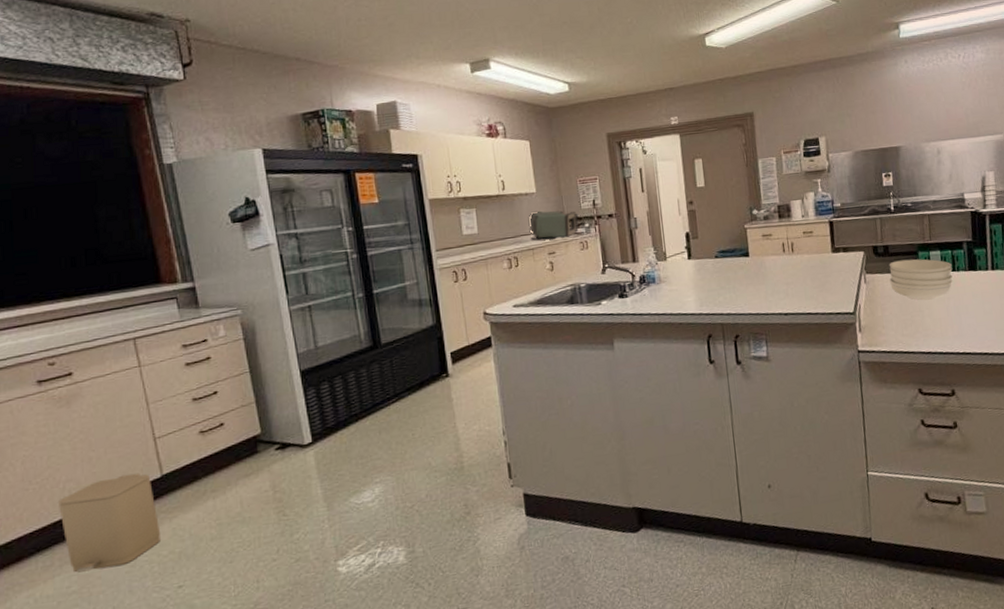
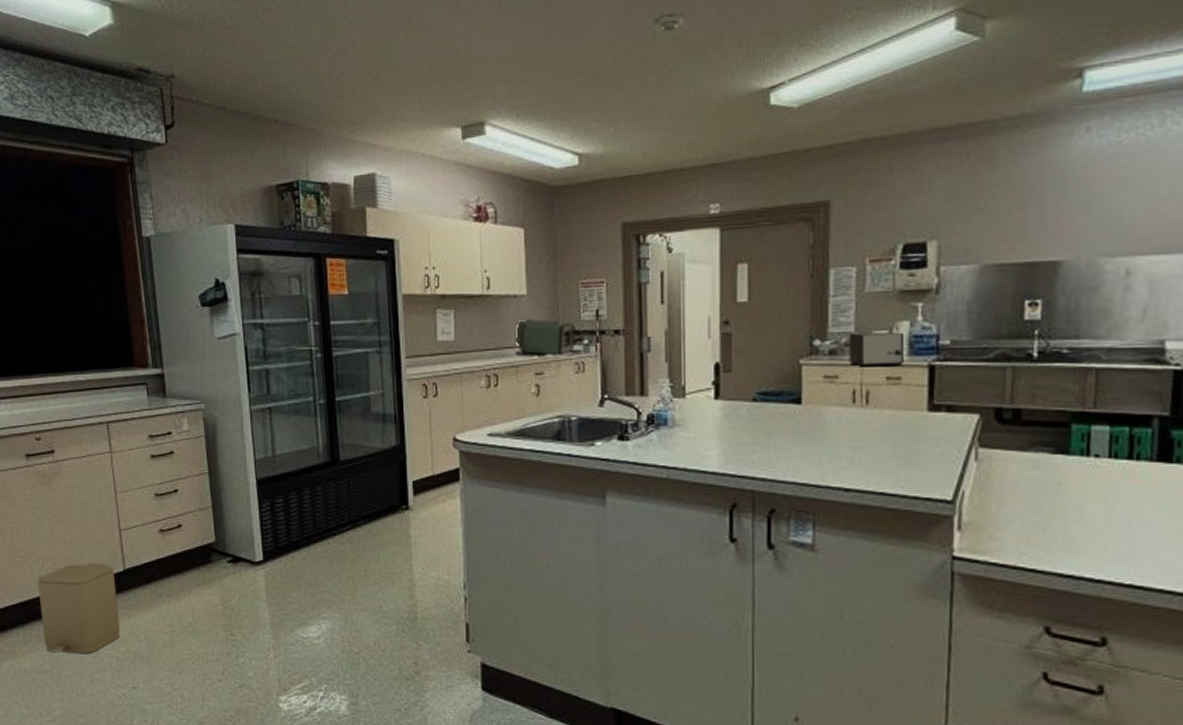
toaster: none [775,200,813,227] -> present [849,332,905,367]
bowl: present [889,259,953,301] -> none [1017,433,1128,498]

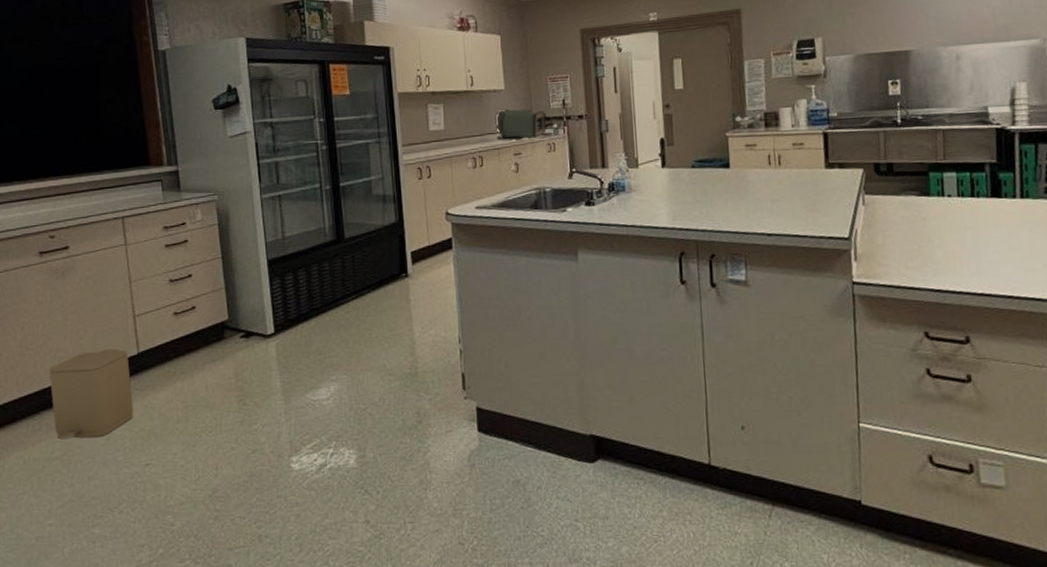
toaster: present [849,332,905,367] -> none [762,108,805,137]

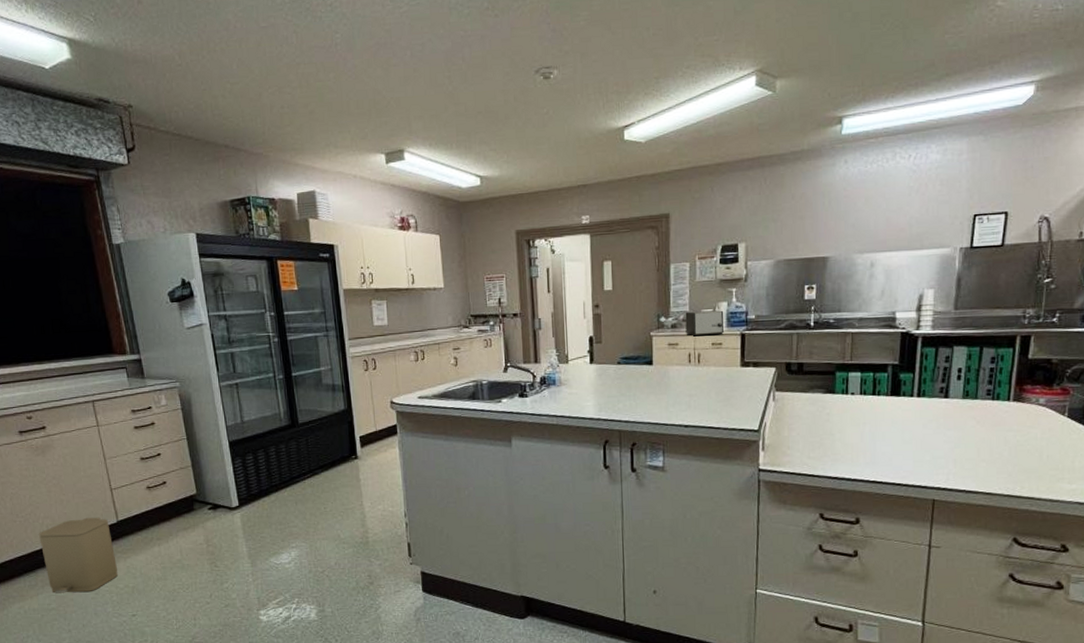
microwave oven: present [495,109,547,141] -> none [435,307,484,337]
toaster: none [762,108,805,137] -> present [685,310,724,337]

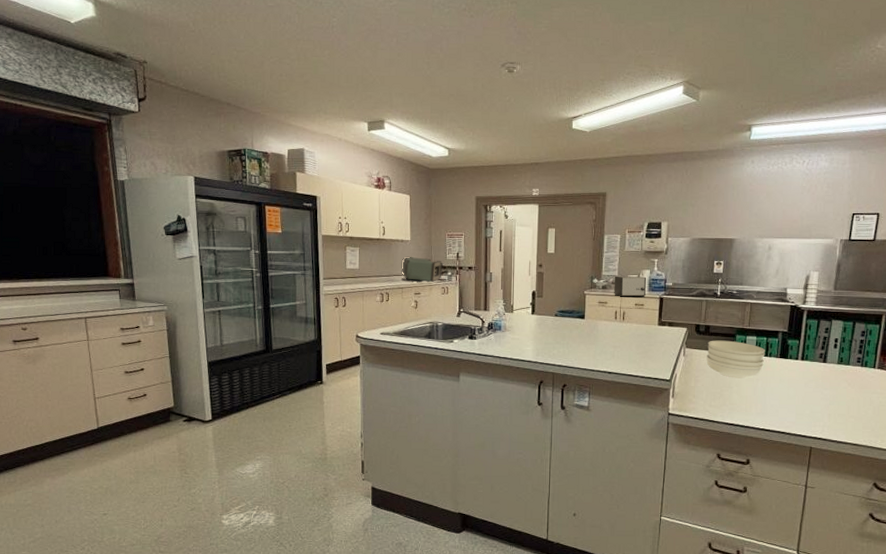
pedal bin: present [39,517,118,594] -> none [22,422,93,491]
microwave oven: none [435,307,484,337] -> present [401,257,443,283]
bowl: none [801,379,872,424] -> present [706,340,765,378]

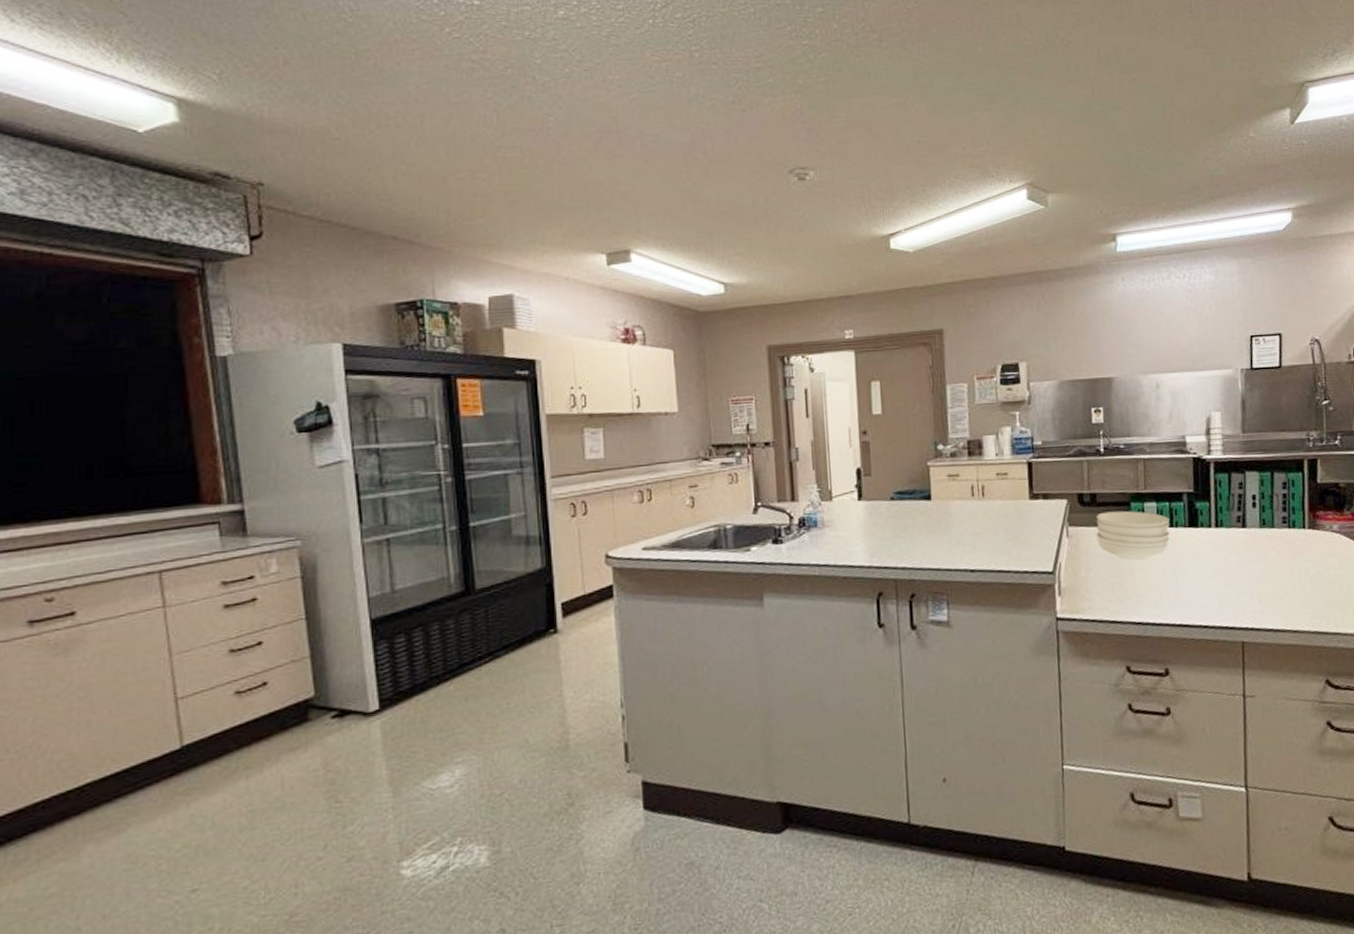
microwave oven: present [401,257,443,283] -> none [667,435,728,472]
toaster: present [614,276,647,298] -> none [965,436,1009,466]

